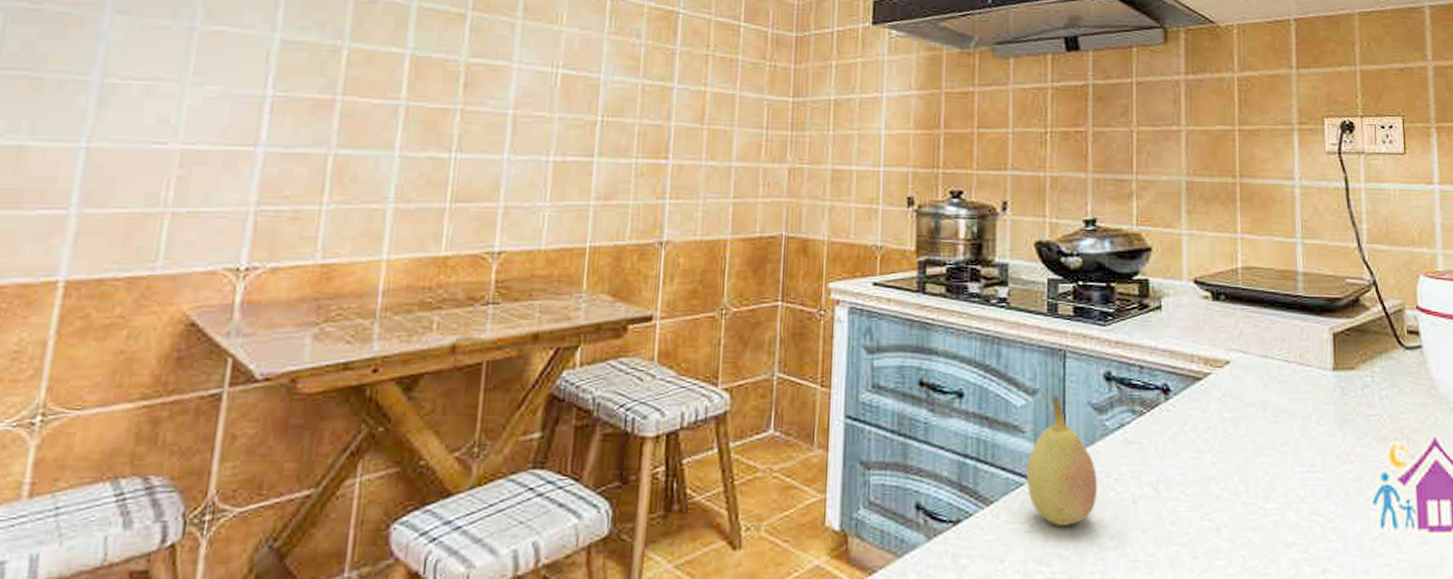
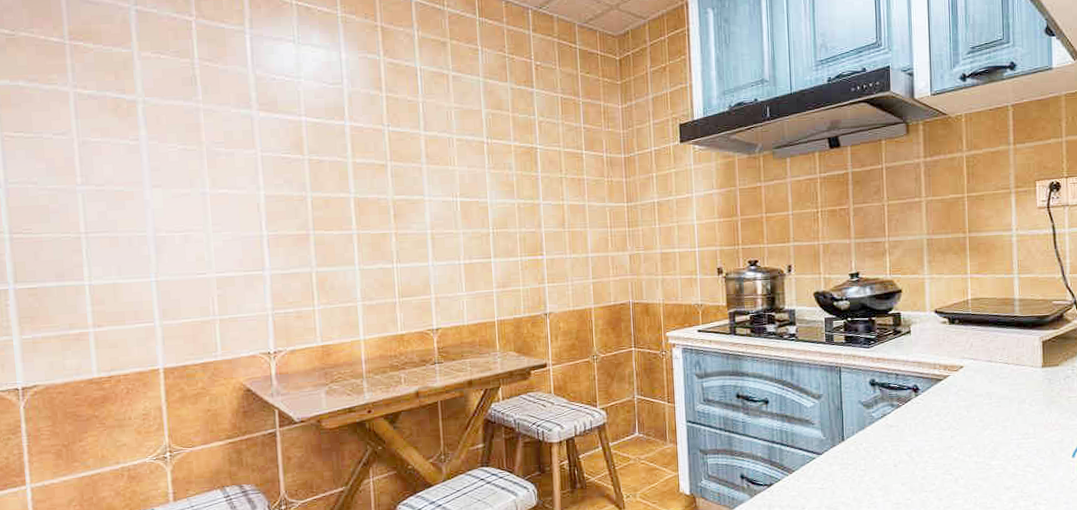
fruit: present [1026,395,1097,526] -> none [816,397,868,484]

